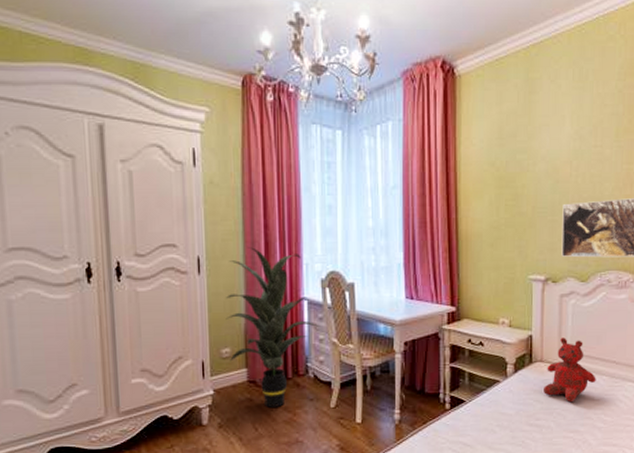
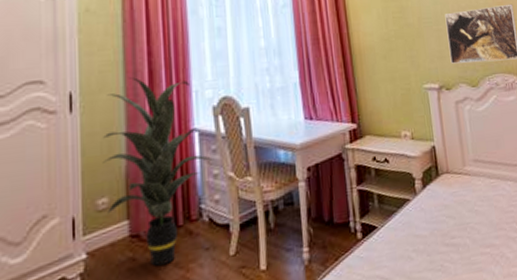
teddy bear: present [544,338,596,403] -> none [454,145,502,214]

